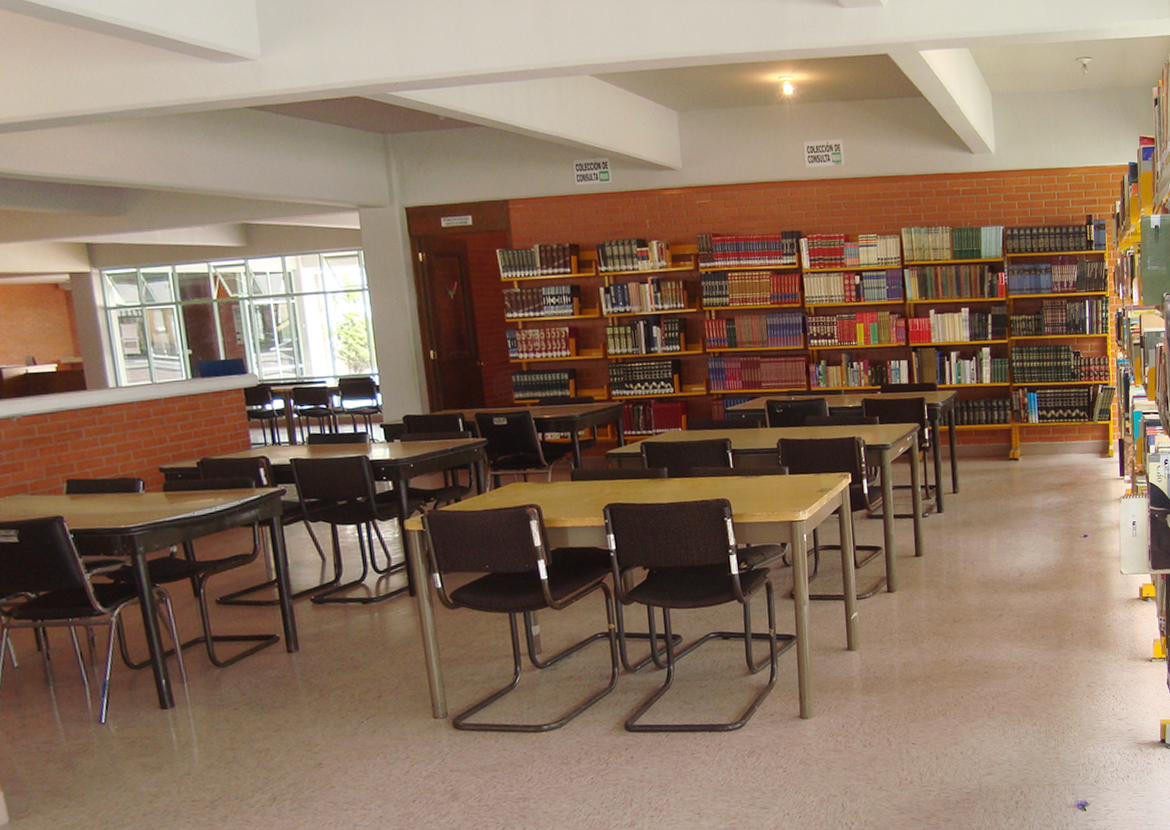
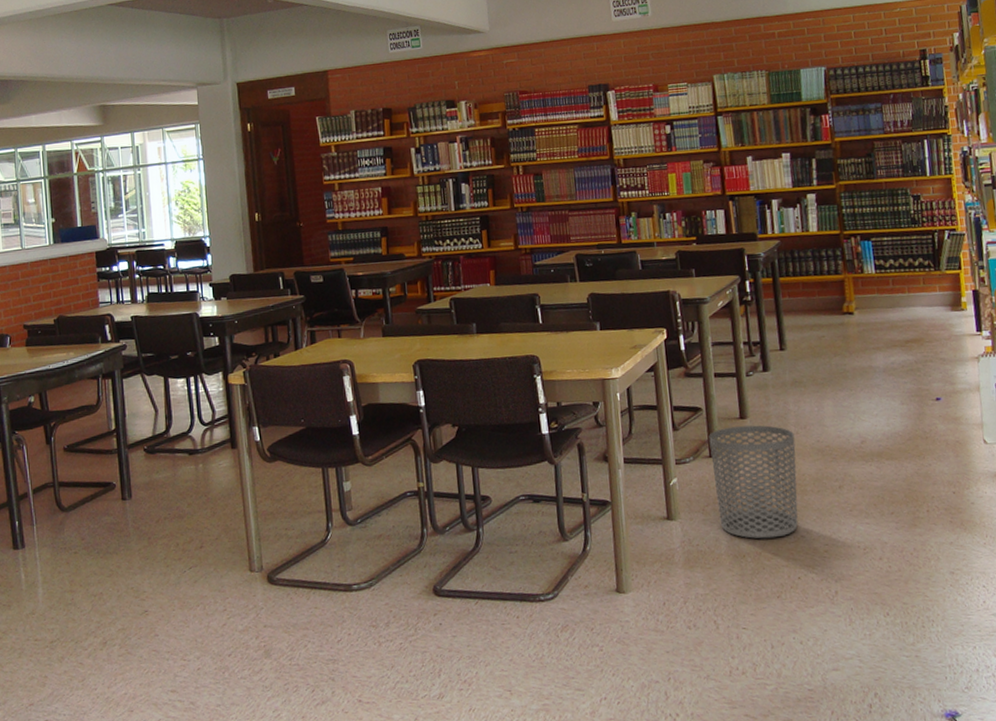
waste bin: none [887,562,964,664] -> present [709,425,798,539]

